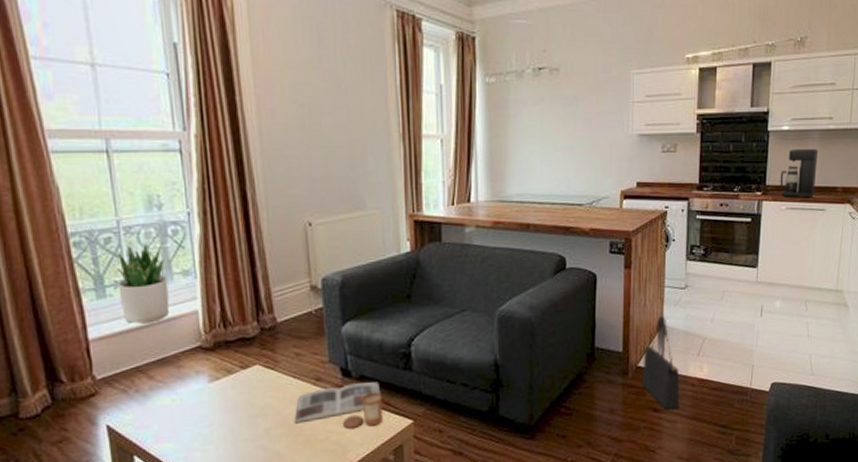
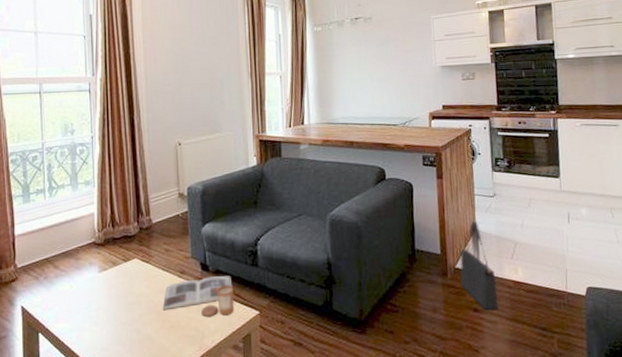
planter: present [115,242,170,324] -> none [38,159,74,223]
coffee maker: present [780,148,819,198] -> none [571,72,606,115]

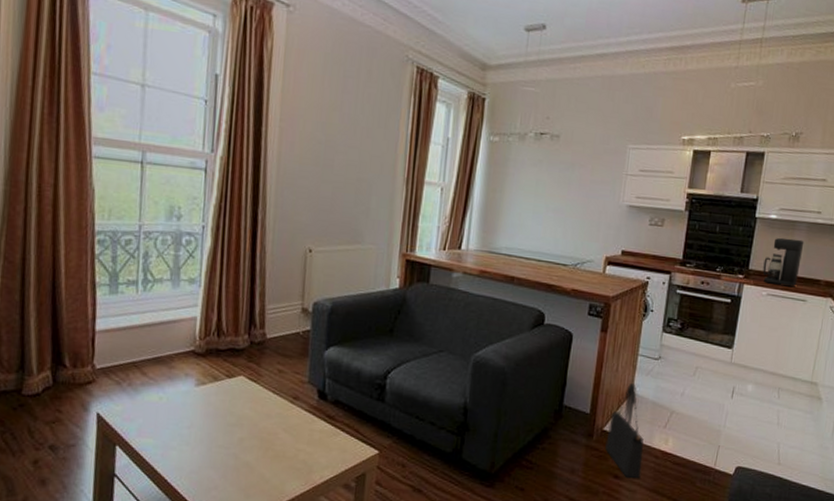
magazine: present [162,276,233,310] -> none [267,406,353,437]
candle: present [201,285,235,316] -> none [312,417,354,451]
coffee maker: none [571,72,606,115] -> present [762,237,804,287]

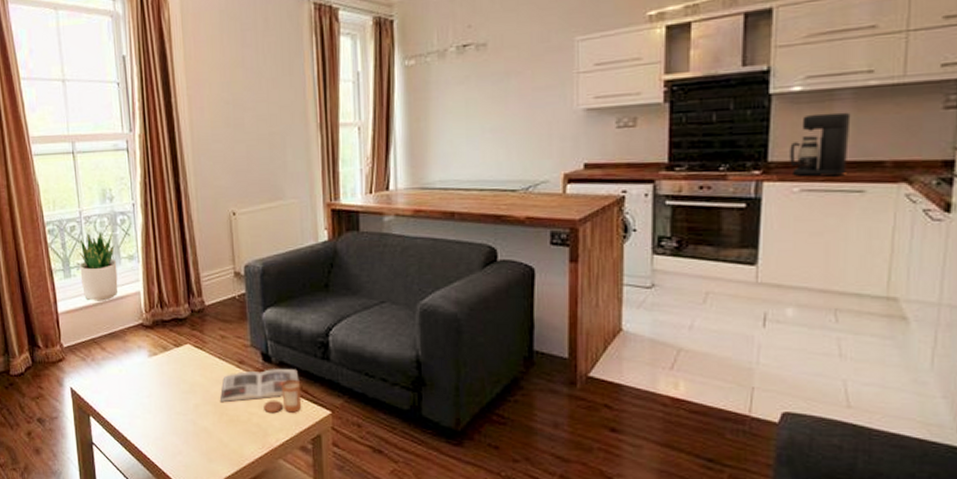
planter: none [129,248,176,323] -> present [77,230,118,301]
magazine: none [267,406,353,437] -> present [219,369,300,402]
candle: none [312,417,354,451] -> present [264,379,302,413]
tote bag: present [604,382,644,479] -> none [592,318,646,432]

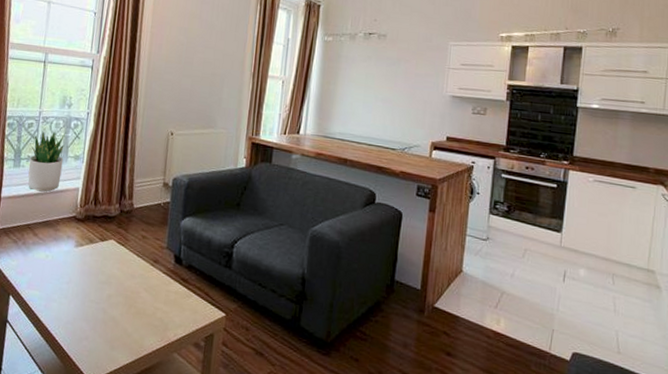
magazine: present [219,369,300,402] -> none [131,270,203,297]
candle: present [264,379,302,413] -> none [168,281,204,312]
coffee maker: present [790,112,851,177] -> none [588,126,629,174]

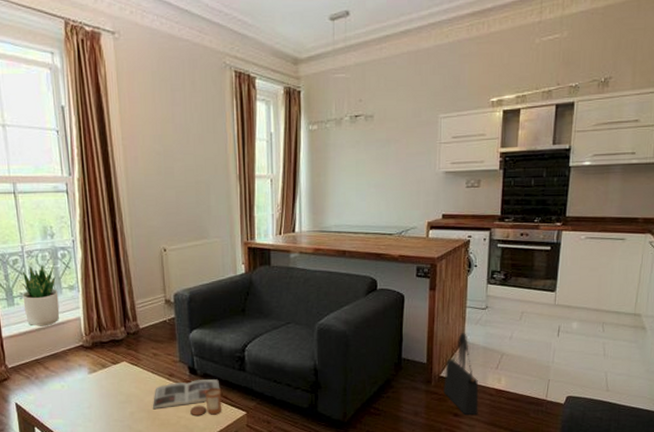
magazine: none [131,270,203,297] -> present [152,379,220,409]
candle: none [168,281,204,312] -> present [190,387,222,415]
tote bag: none [436,261,475,358] -> present [442,332,479,416]

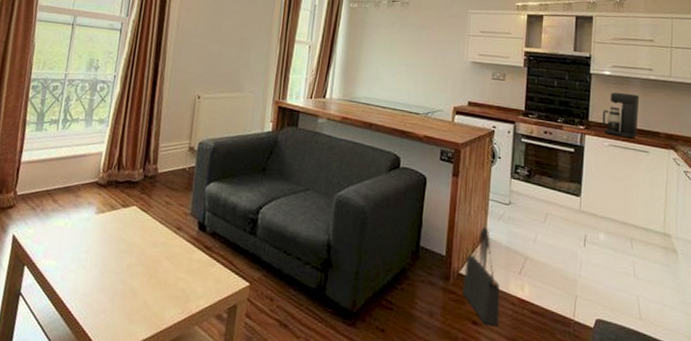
planter: present [20,263,60,327] -> none [49,93,92,156]
magazine: present [152,379,220,409] -> none [152,237,227,265]
candle: present [190,387,222,415] -> none [191,249,228,282]
coffee maker: none [580,182,620,228] -> present [602,92,640,139]

